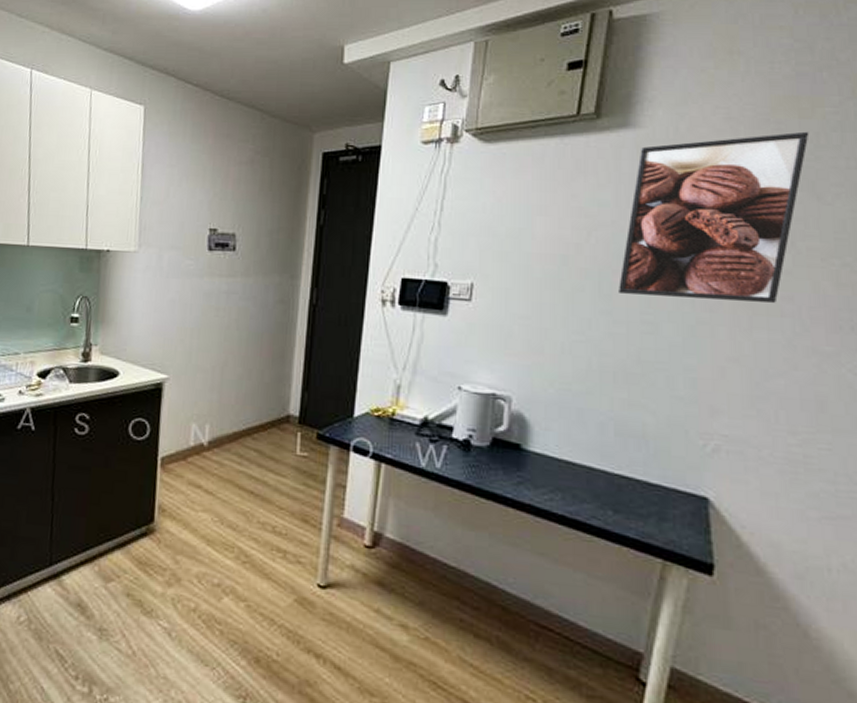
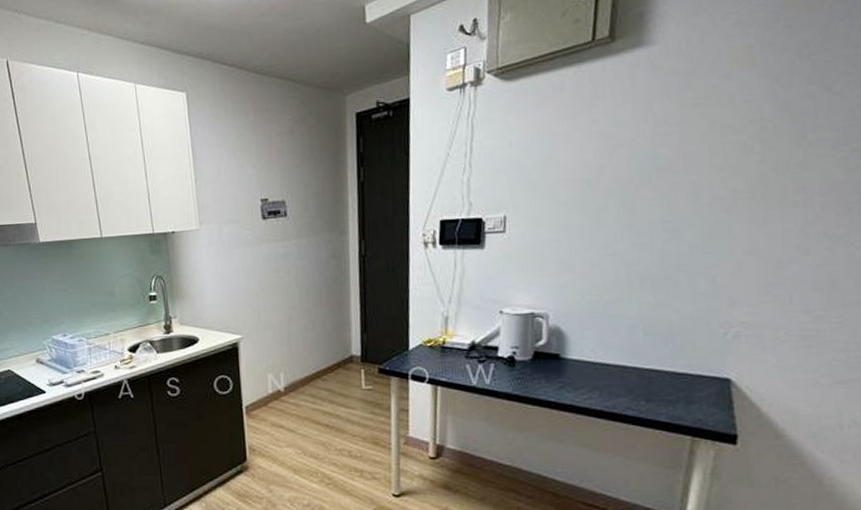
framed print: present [619,131,810,303] -> none [640,24,818,206]

